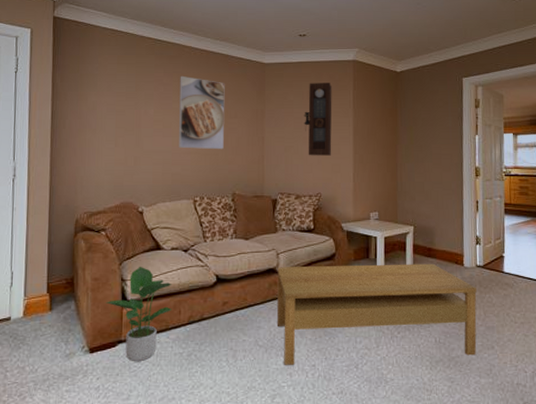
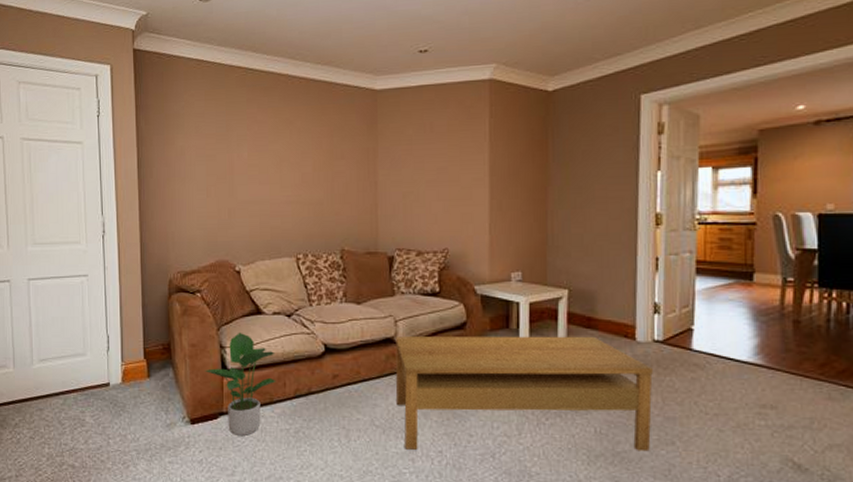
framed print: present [179,75,225,150] -> none [276,110,330,198]
pendulum clock: present [304,83,332,156] -> none [426,110,462,203]

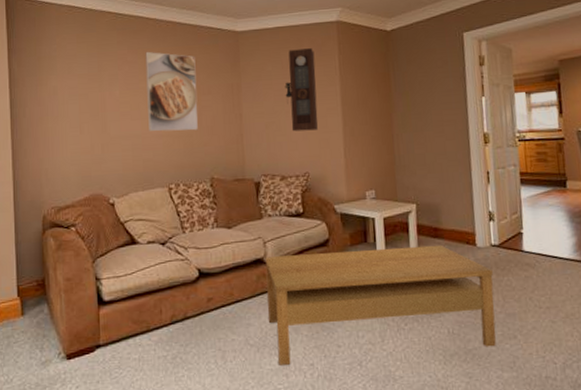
potted plant: present [205,332,276,436] -> none [81,263,152,367]
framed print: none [276,110,330,198] -> present [145,51,198,132]
pendulum clock: none [426,110,462,203] -> present [284,48,318,132]

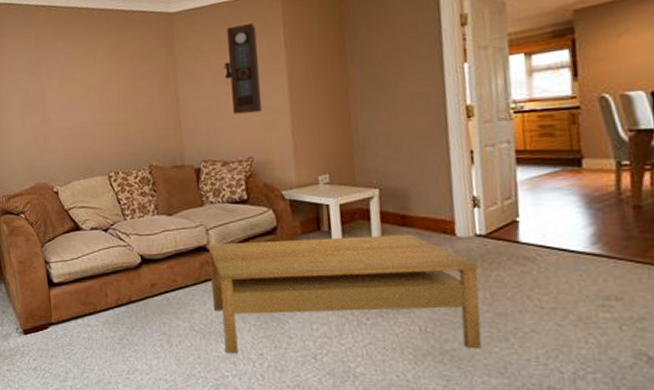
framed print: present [145,51,198,132] -> none [79,41,135,121]

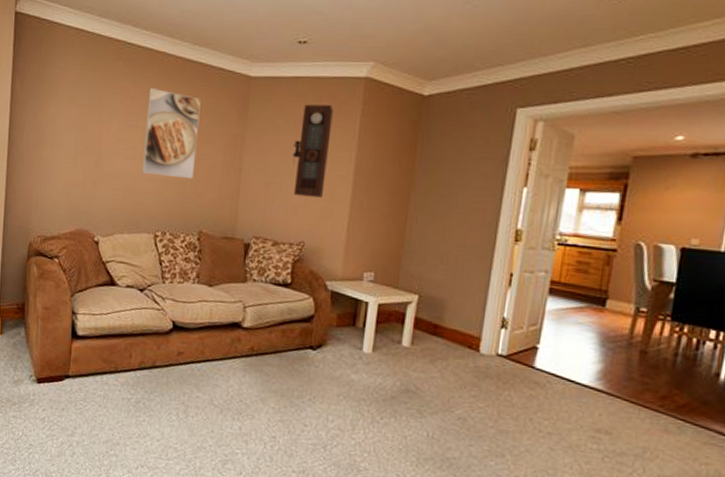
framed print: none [79,41,135,121] -> present [142,87,201,180]
coffee table: present [208,234,482,353] -> none [236,322,493,461]

